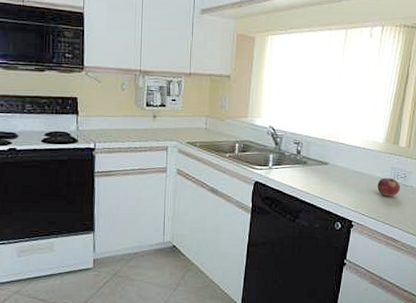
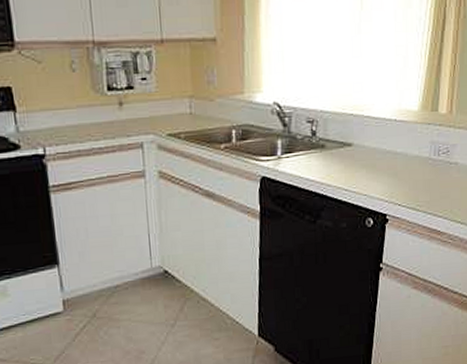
fruit: present [377,178,401,197] -> none [415,155,443,179]

